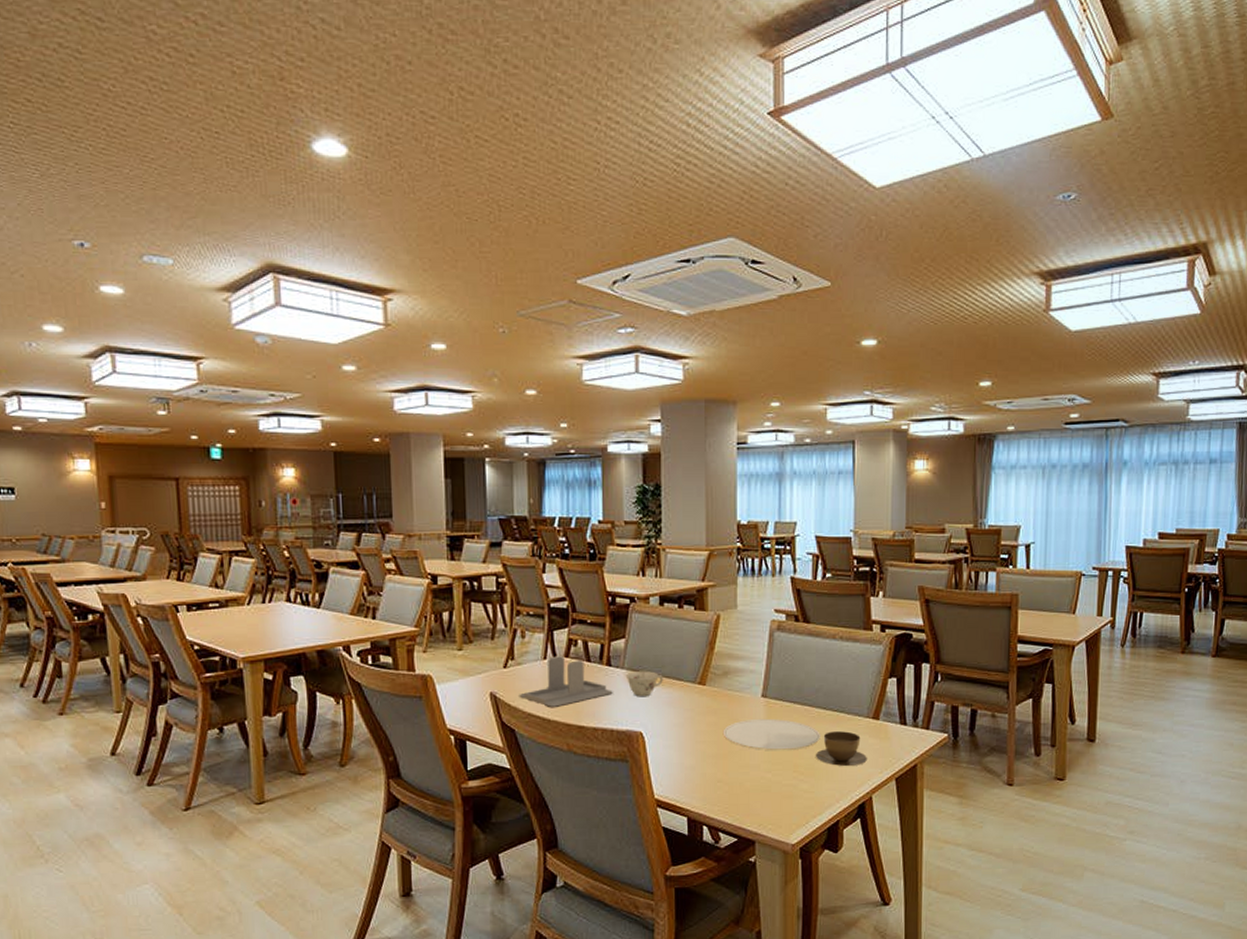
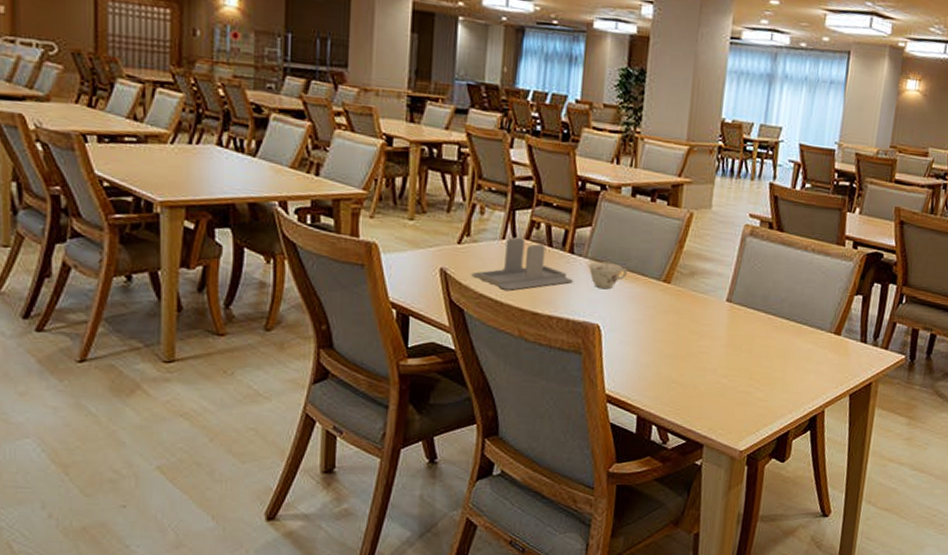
plate: present [723,719,820,751] -> none [682,323,781,358]
teacup: present [815,731,867,767] -> none [773,342,824,379]

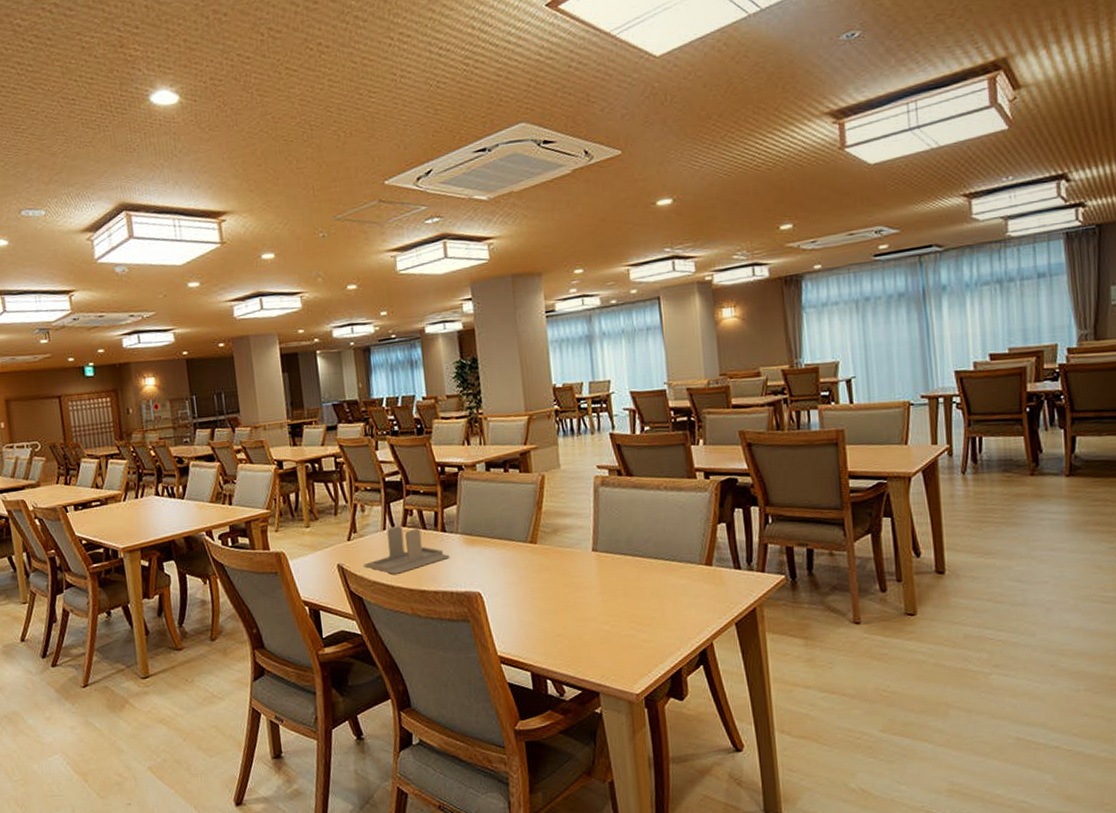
teacup: present [588,262,627,289] -> none [460,534,496,559]

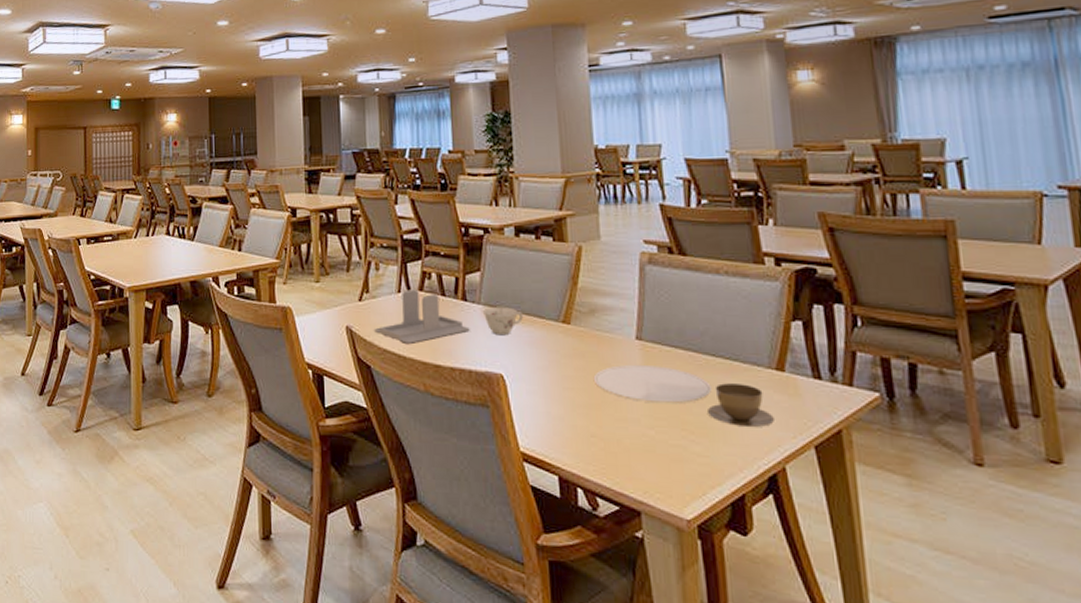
teacup: none [460,534,496,559] -> present [482,307,523,336]
plate: none [557,571,655,604] -> present [593,365,712,404]
teacup: none [650,579,704,615] -> present [706,383,774,428]

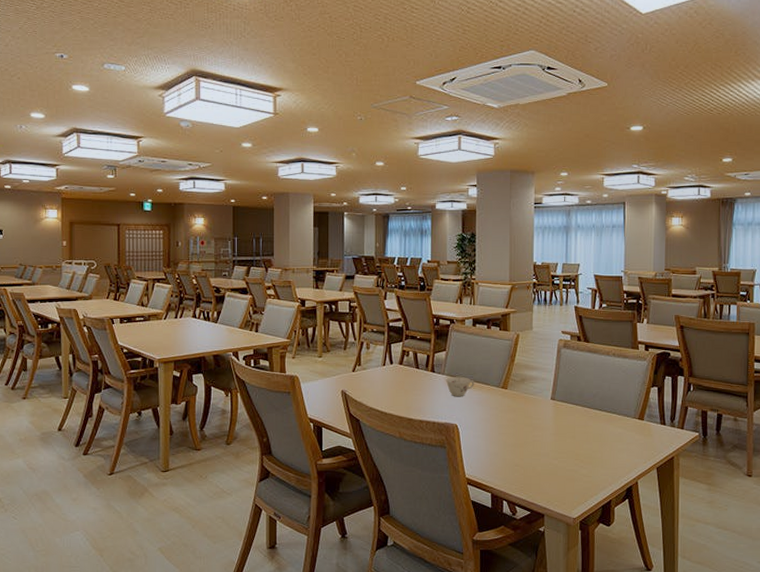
napkin holder: present [373,289,470,343] -> none [362,364,435,403]
plate: present [593,365,712,404] -> none [520,417,597,443]
teacup: present [706,383,774,428] -> none [592,428,634,457]

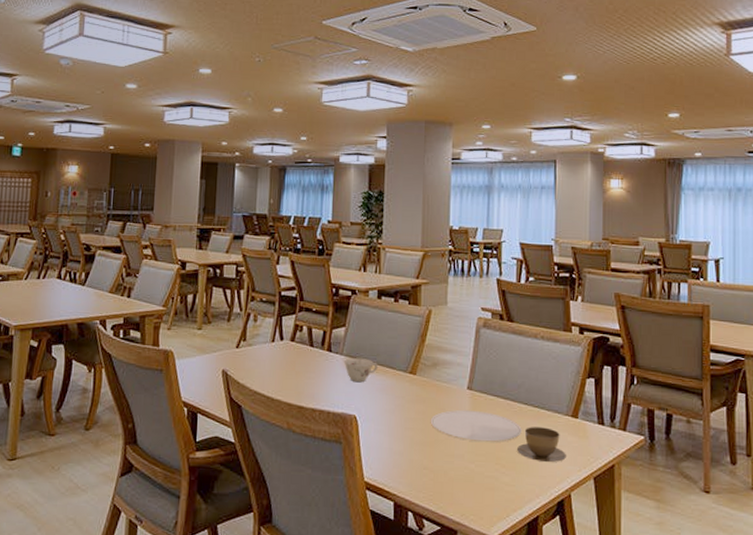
plate: none [520,417,597,443] -> present [430,410,522,443]
teacup: none [592,428,634,457] -> present [516,427,566,463]

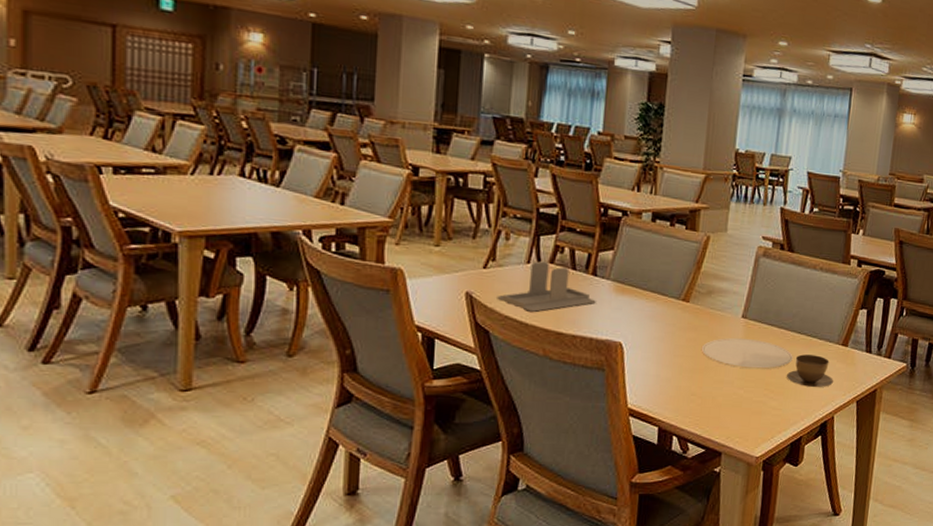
napkin holder: none [246,340,332,387] -> present [495,261,596,312]
teacup: present [343,358,377,383] -> none [610,283,648,309]

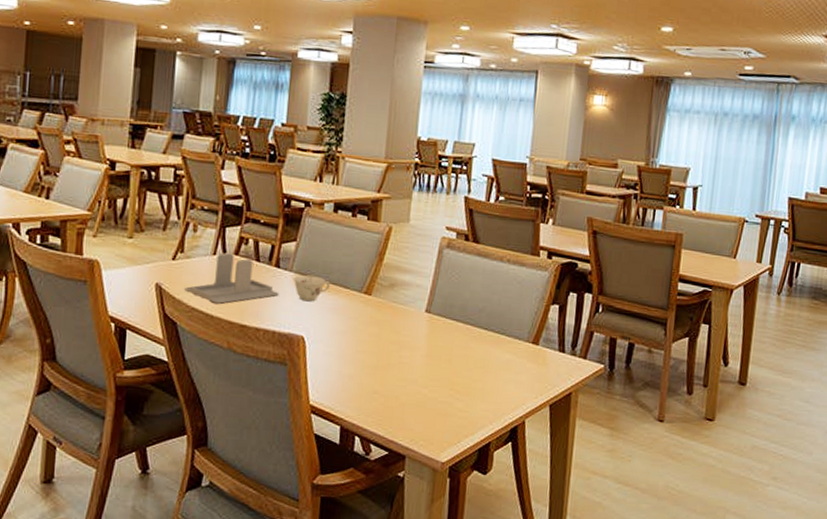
teacup: none [610,283,648,309] -> present [293,275,330,302]
plate: present [701,338,793,370] -> none [383,333,480,368]
teacup: present [786,354,833,388] -> none [472,352,524,390]

